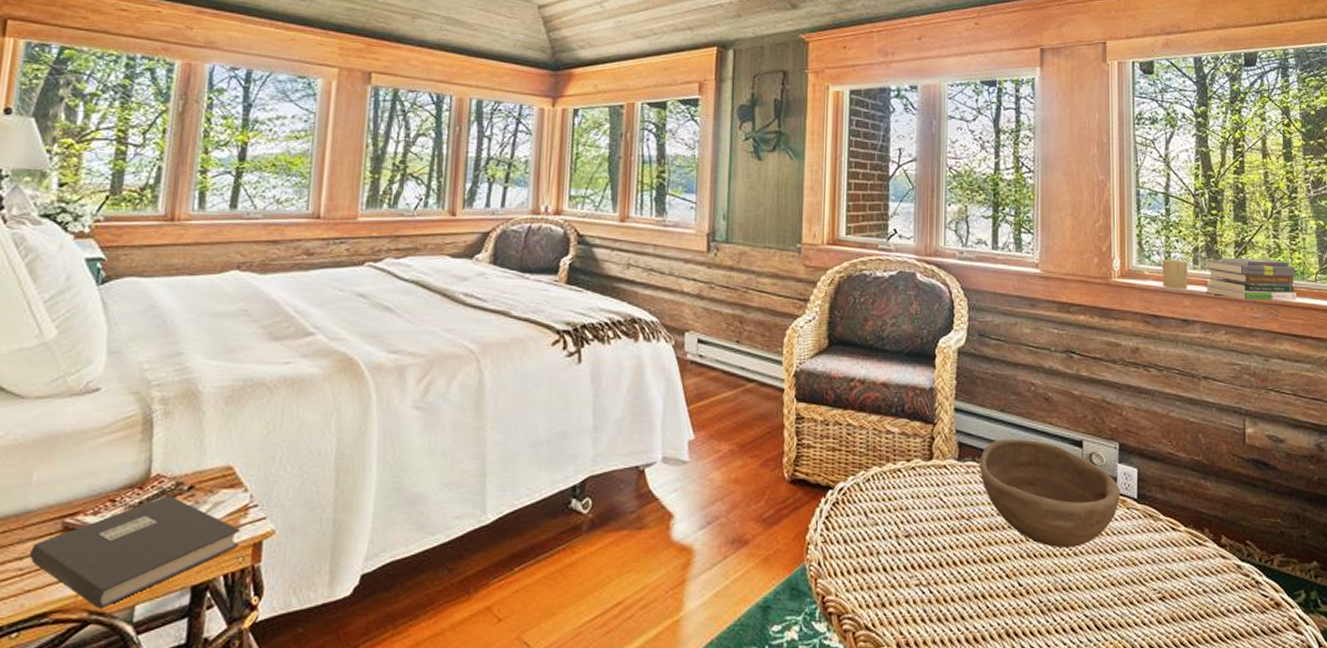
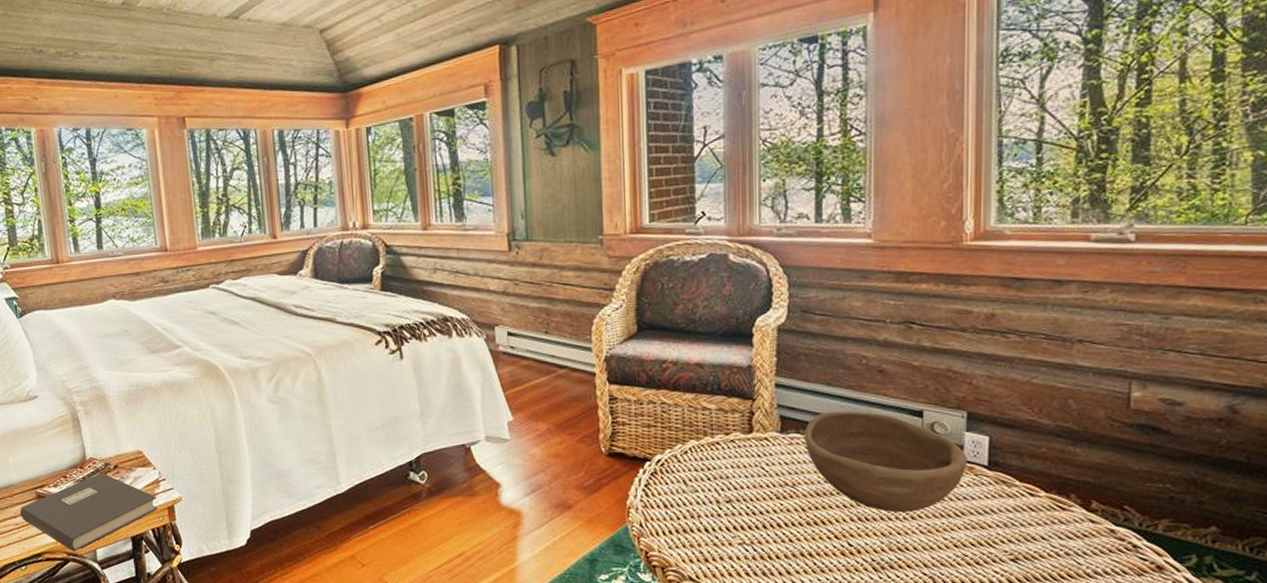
candle: present [1161,259,1188,289] -> none [1028,214,1064,248]
books: present [1206,258,1297,301] -> none [1087,203,1217,254]

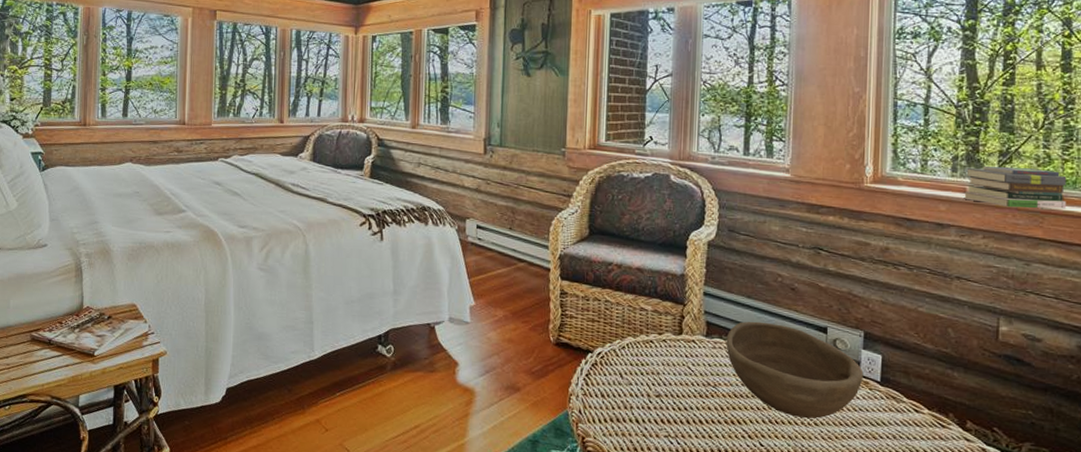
book: present [20,473,158,552] -> none [13,322,143,396]
books: none [1087,203,1217,254] -> present [964,166,1067,209]

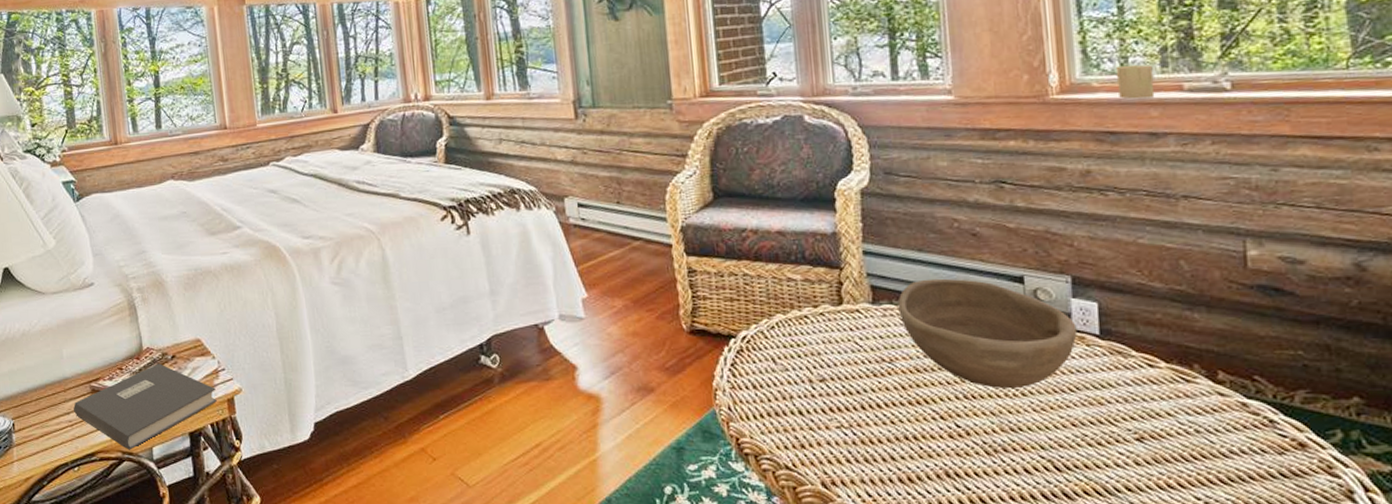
book: none [13,322,143,396] -> present [73,363,217,450]
candle: none [917,166,946,195] -> present [1115,64,1155,100]
books: present [964,166,1067,209] -> none [1180,49,1318,103]

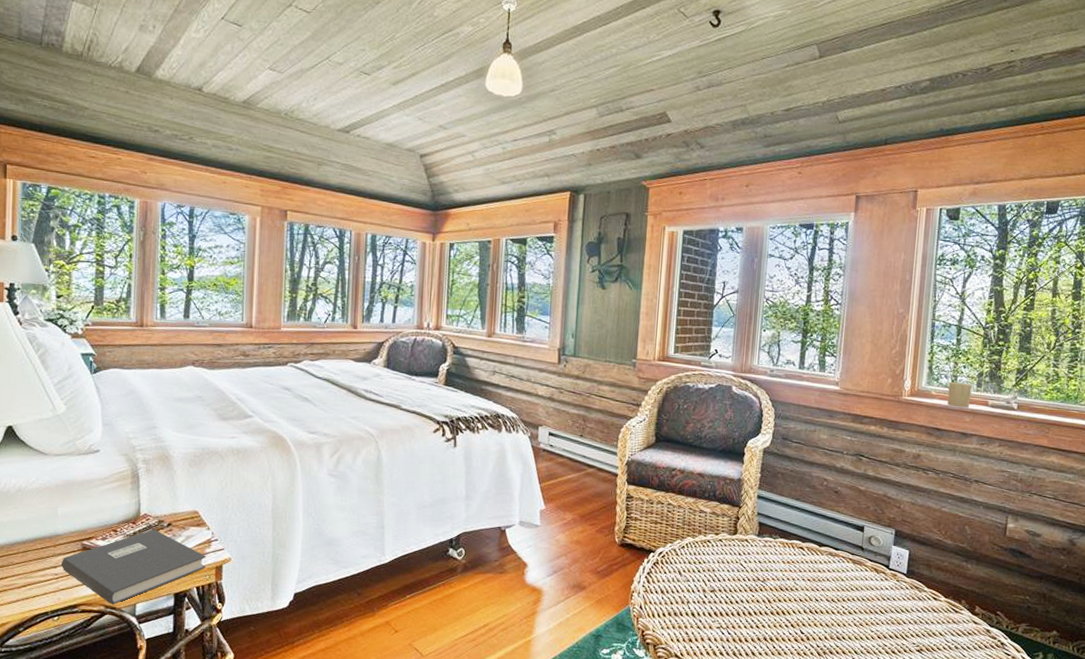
bowl: present [897,278,1077,388] -> none [775,521,893,608]

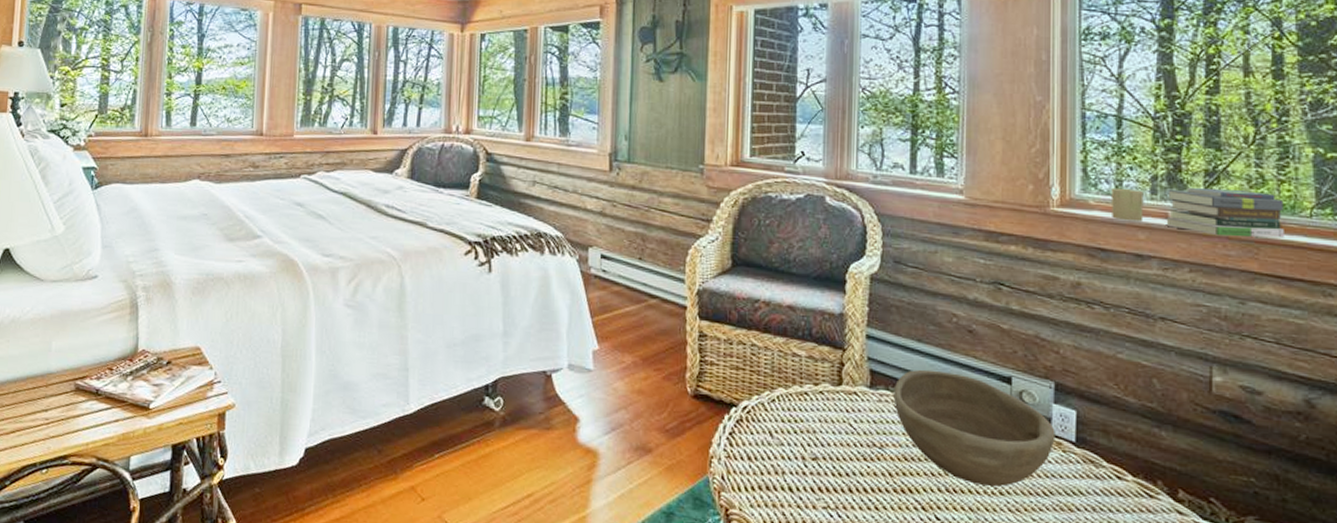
book: present [61,529,206,605] -> none [53,368,208,457]
bowl: none [775,521,893,608] -> present [893,369,1055,487]
books: none [985,382,1070,421] -> present [1166,188,1284,238]

